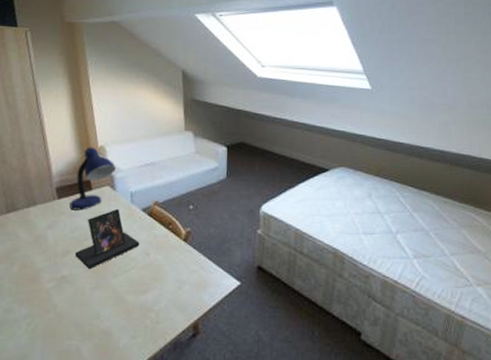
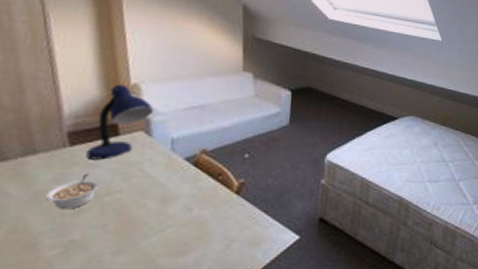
legume: none [44,222,80,251] -> present [46,174,99,210]
photo frame: present [75,208,140,270] -> none [91,157,180,231]

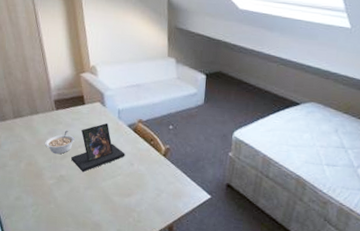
desk lamp: present [86,84,155,160] -> none [66,65,106,122]
photo frame: none [91,157,180,231] -> present [71,122,125,173]

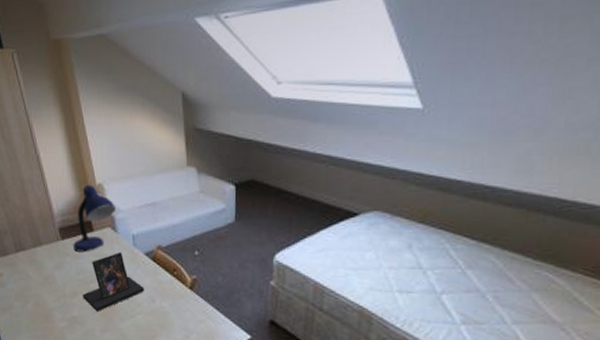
legume: present [45,131,75,154] -> none [52,264,85,292]
desk lamp: none [66,65,106,122] -> present [73,184,117,252]

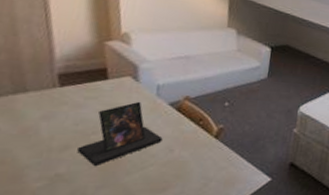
desk lamp: present [73,184,117,252] -> none [75,32,143,101]

